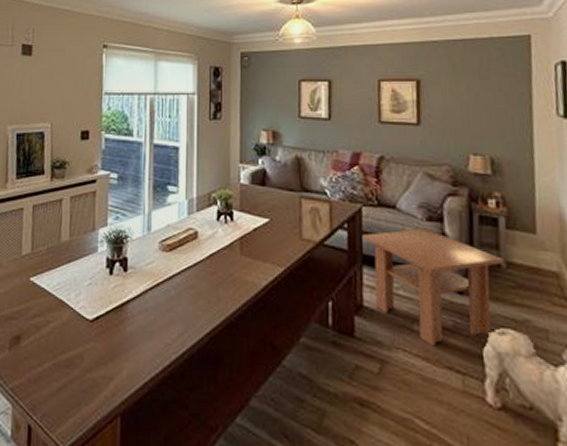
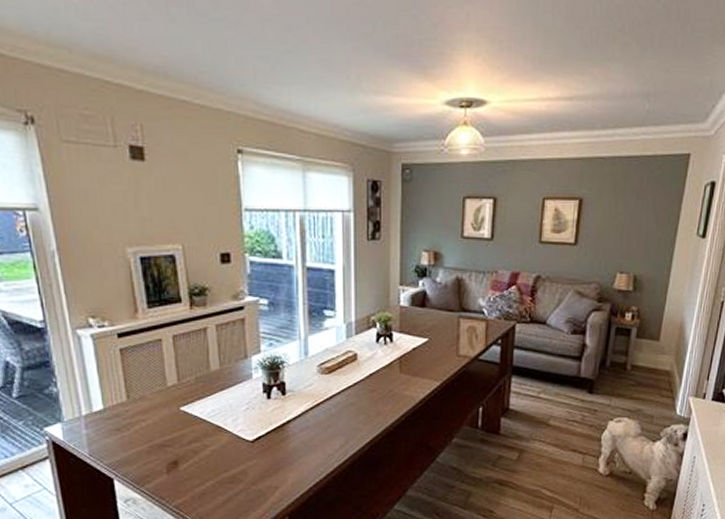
coffee table: present [362,228,504,347] -> none [513,340,630,436]

